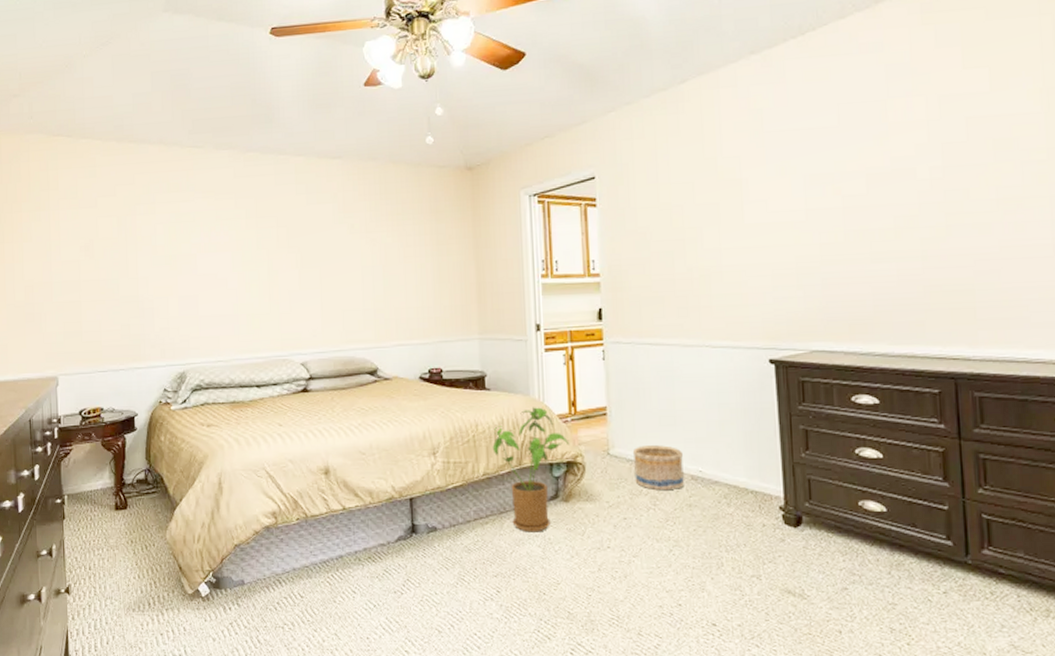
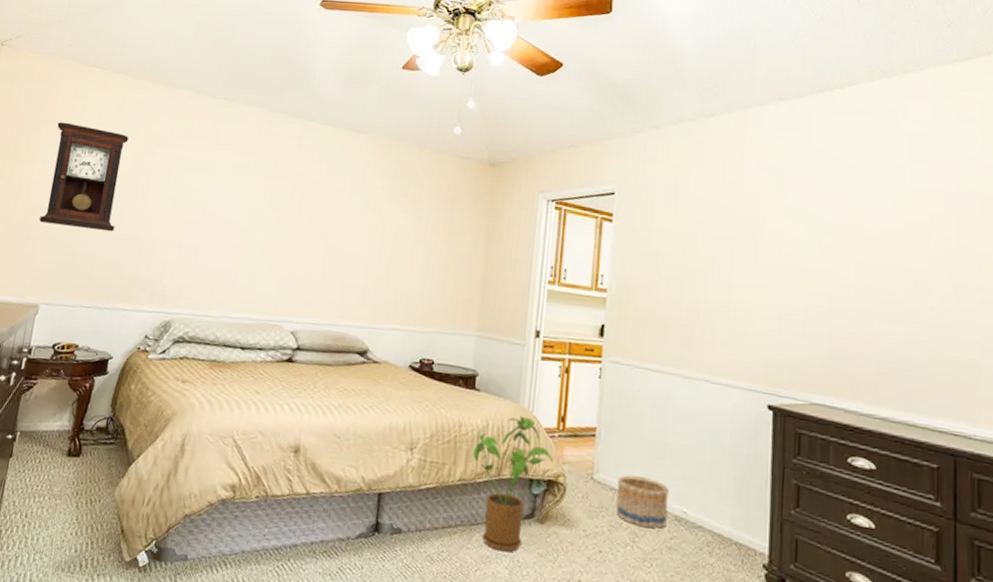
pendulum clock: none [36,196,113,298] -> present [38,122,129,232]

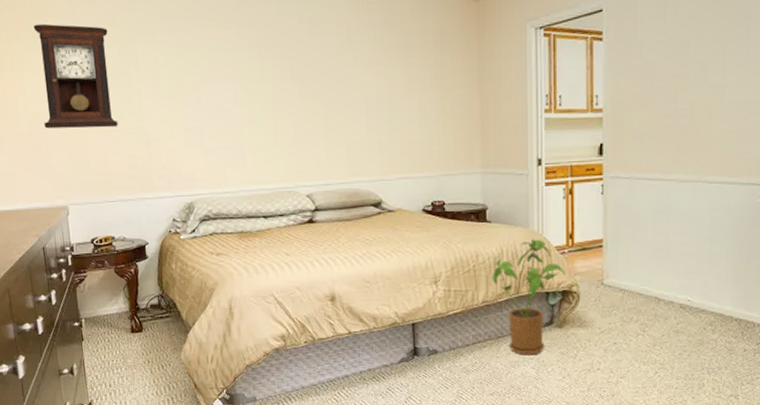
basket: present [616,475,669,529] -> none [625,276,673,318]

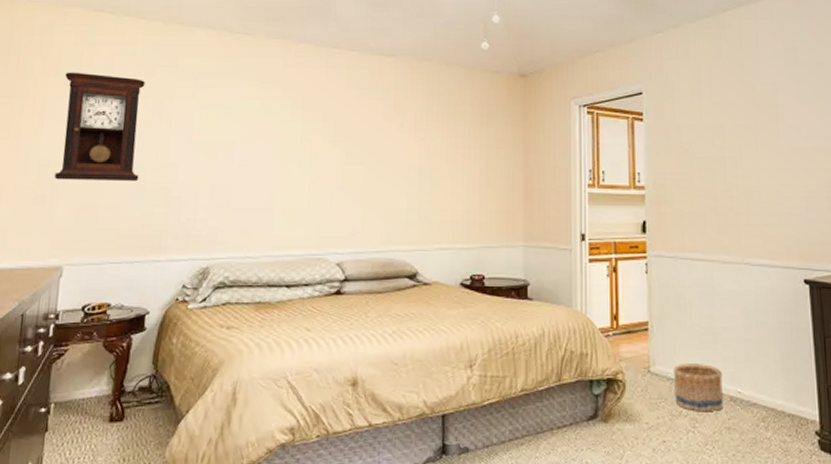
house plant: present [492,239,566,356] -> none [532,319,611,456]
basket: none [625,276,673,318] -> present [673,364,723,412]

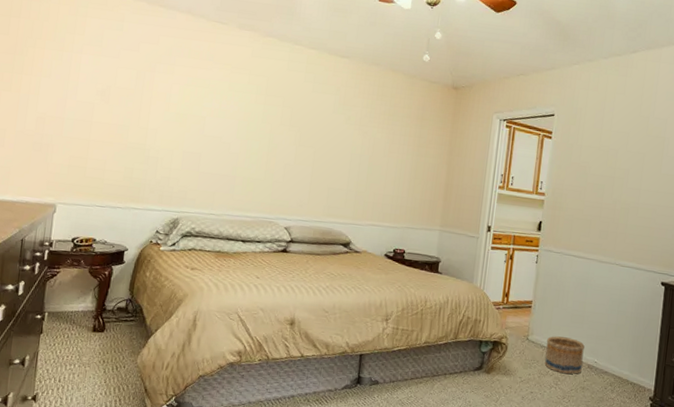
pendulum clock: present [53,72,145,182] -> none [49,38,131,141]

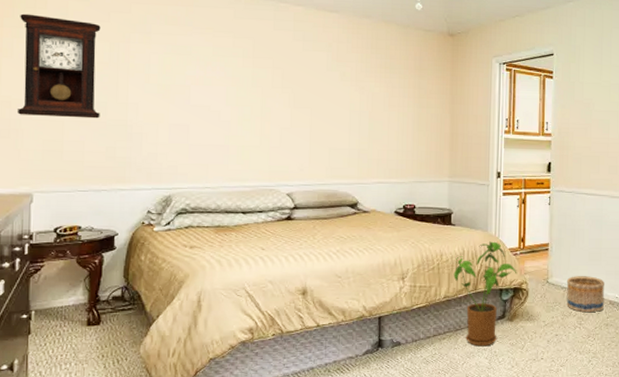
pendulum clock: none [49,38,131,141] -> present [16,13,101,119]
house plant: none [435,293,499,395] -> present [453,241,517,347]

